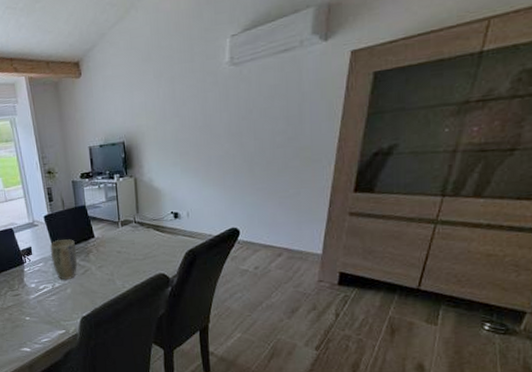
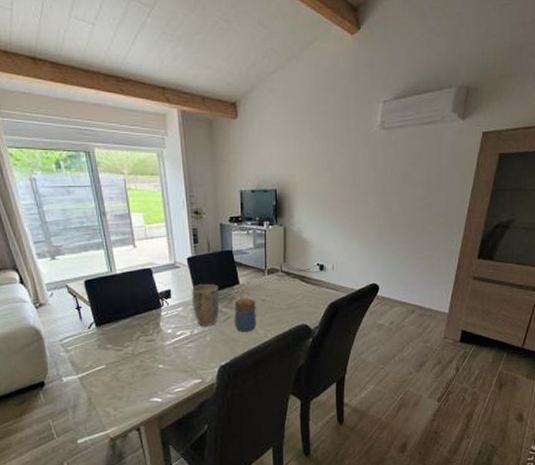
jar: none [91,251,114,284] -> present [235,298,257,332]

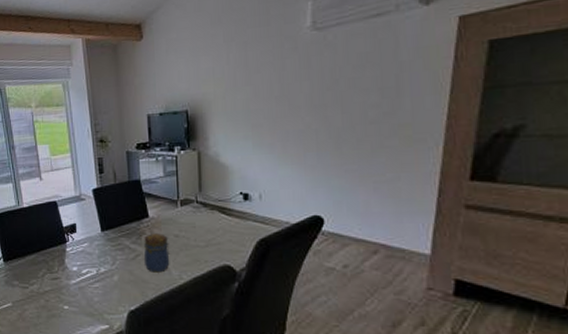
plant pot: present [191,283,220,327] -> none [97,216,128,265]

